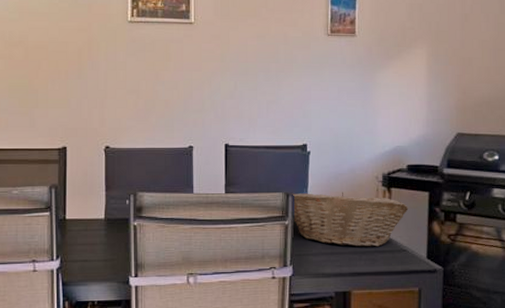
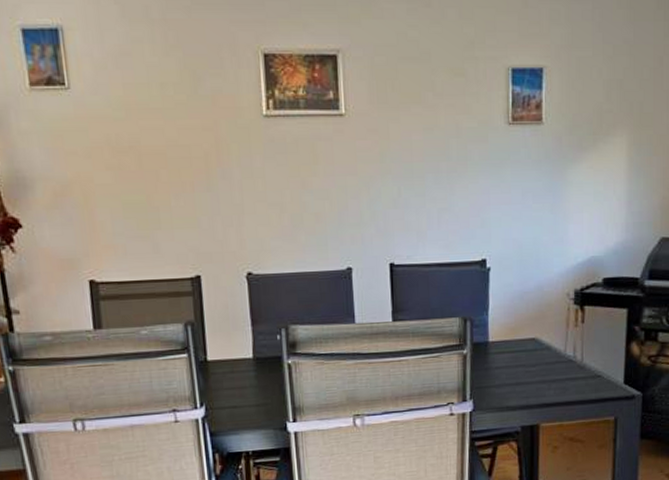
fruit basket: present [292,192,409,247] -> none [470,313,604,376]

